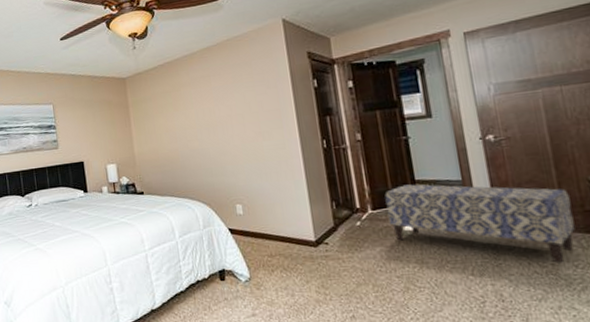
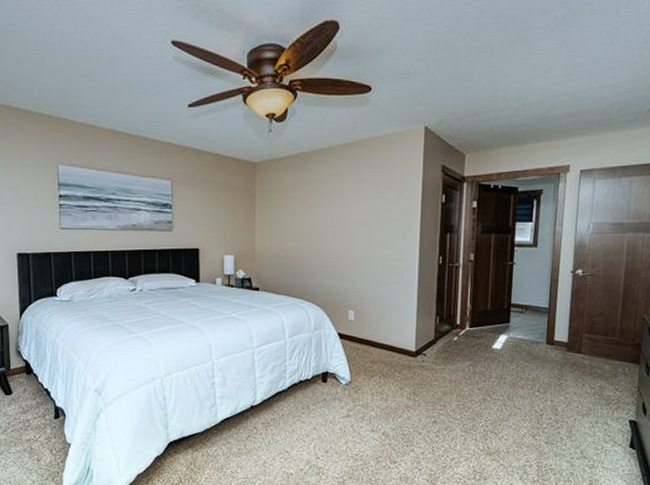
bench: present [384,184,576,263] -> none [481,307,626,386]

